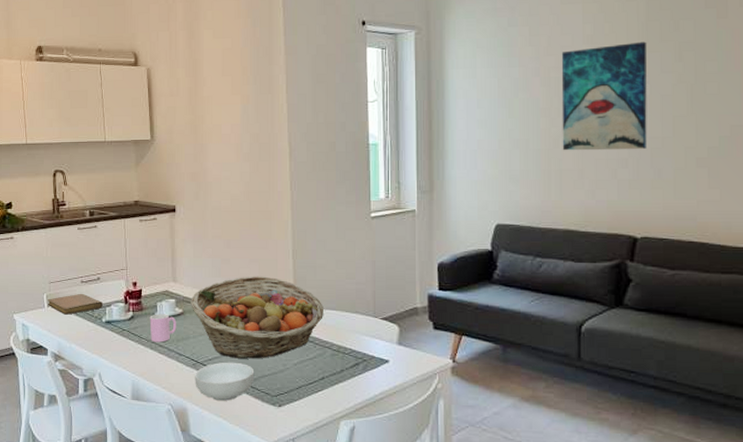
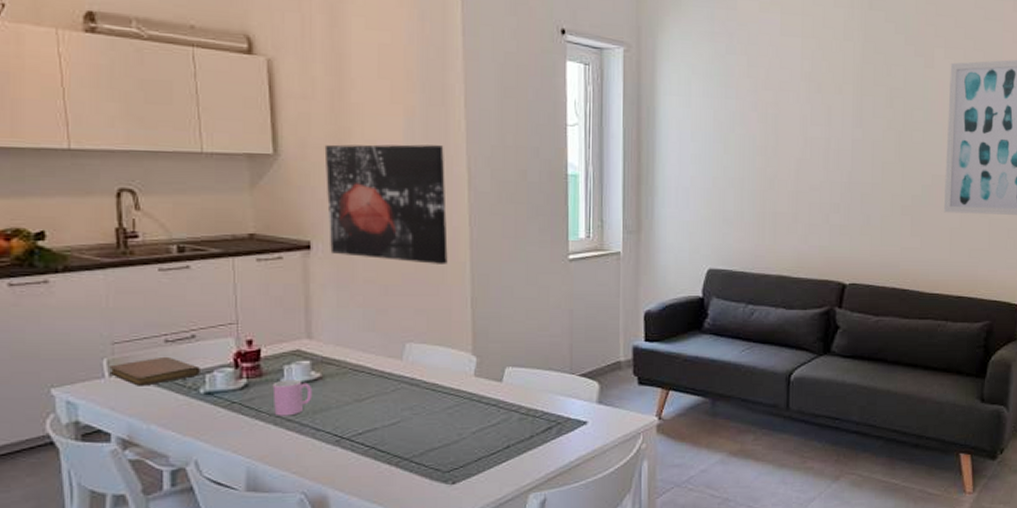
wall art: none [185,126,274,222] -> present [324,144,448,264]
fruit basket: present [191,276,325,359] -> none [333,329,511,430]
cereal bowl: present [195,362,255,401] -> none [338,435,421,483]
wall art: present [561,41,647,151] -> none [777,84,862,195]

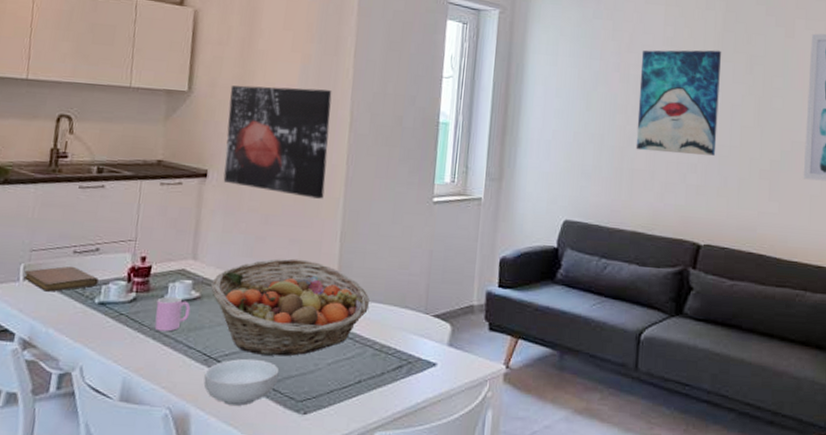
fruit basket: none [333,329,511,430] -> present [211,258,371,357]
cereal bowl: none [338,435,421,483] -> present [203,358,279,406]
wall art: none [777,84,862,195] -> present [635,50,722,156]

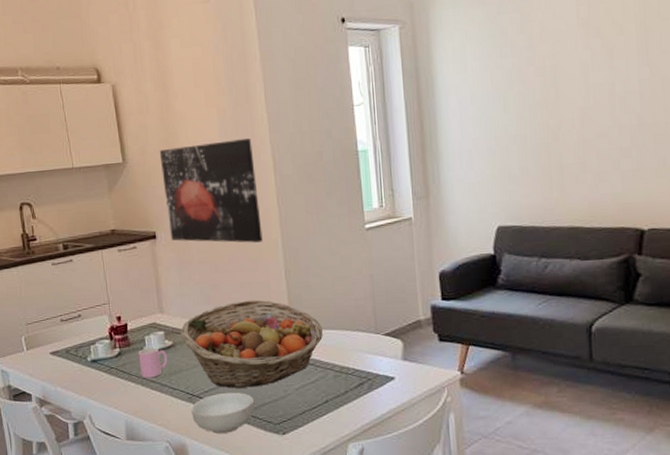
notebook: present [23,266,99,292] -> none [26,332,87,357]
wall art: present [635,50,722,156] -> none [555,21,650,144]

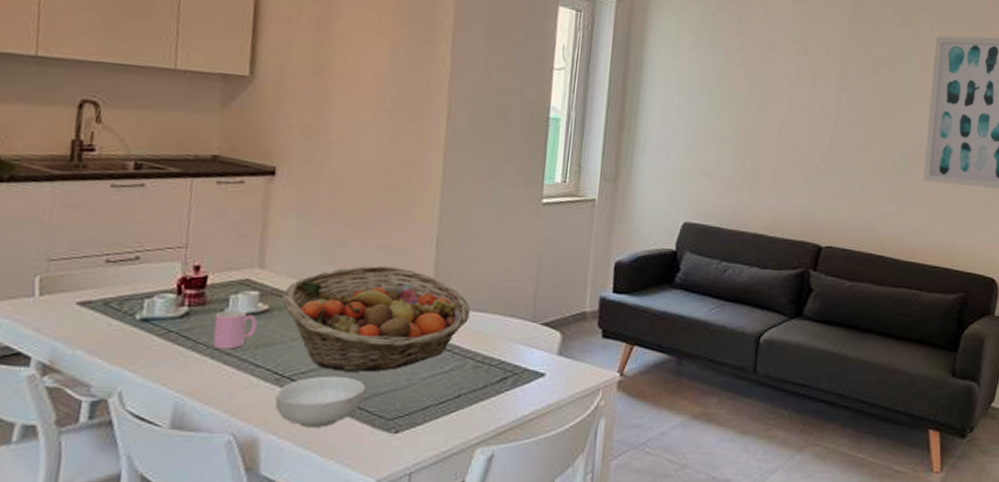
wall art: present [159,138,263,243] -> none [295,71,426,200]

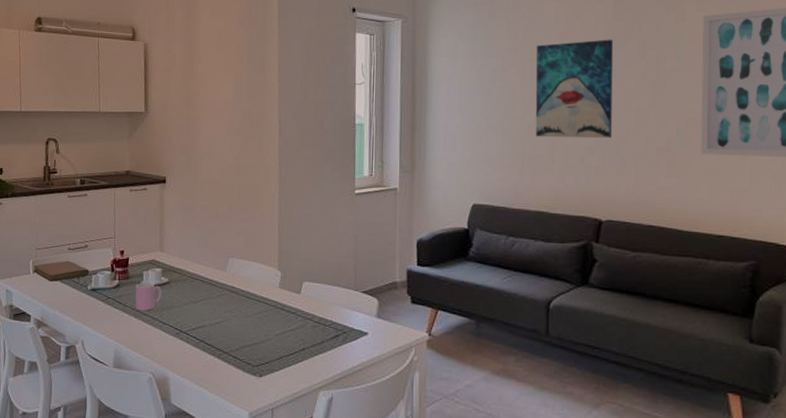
notebook: none [40,277,140,308] -> present [33,260,89,282]
cereal bowl: present [275,376,366,427] -> none [177,331,237,370]
fruit basket: present [282,265,471,372] -> none [177,247,308,329]
wall art: none [759,46,849,157] -> present [535,39,614,139]

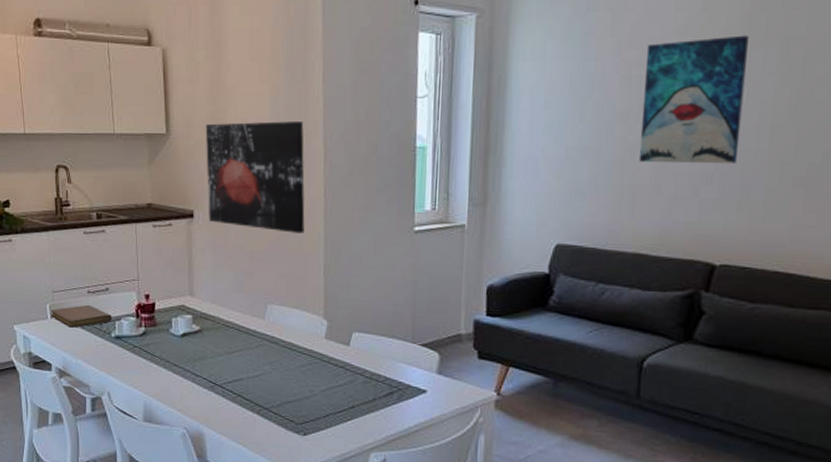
cup: present [135,282,162,311] -> none [163,330,193,362]
wall art: none [178,102,262,196] -> present [205,121,305,233]

